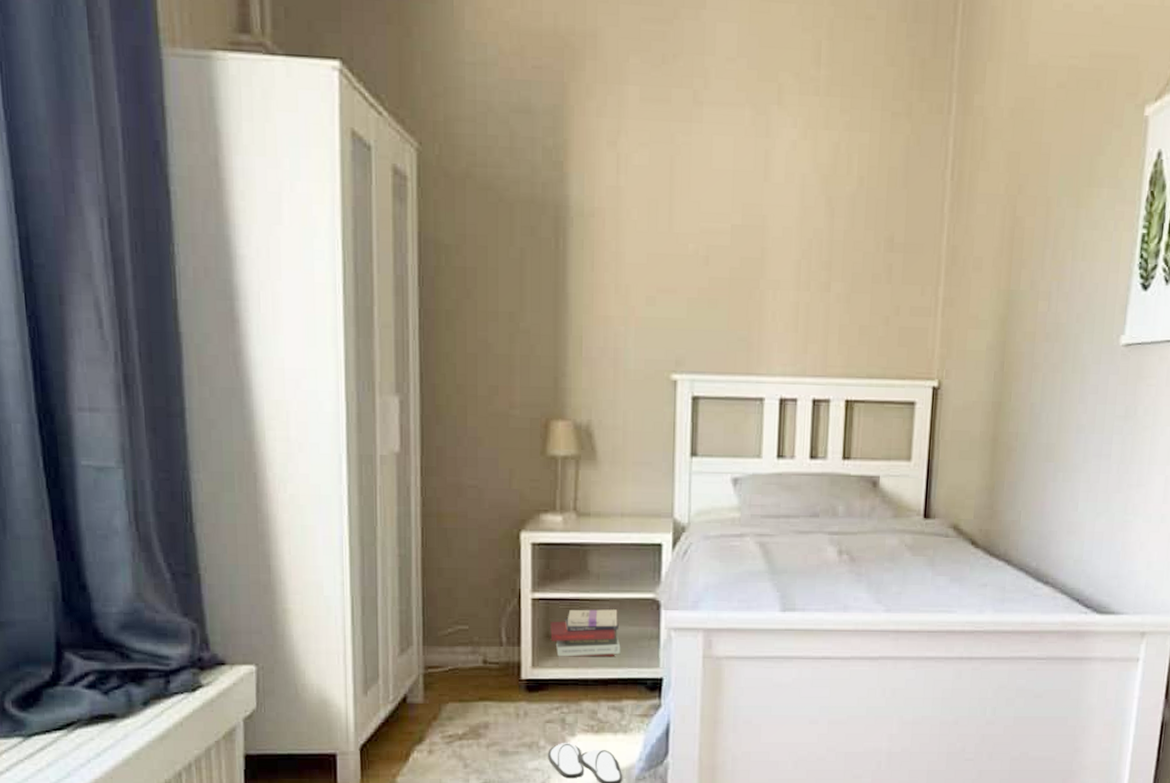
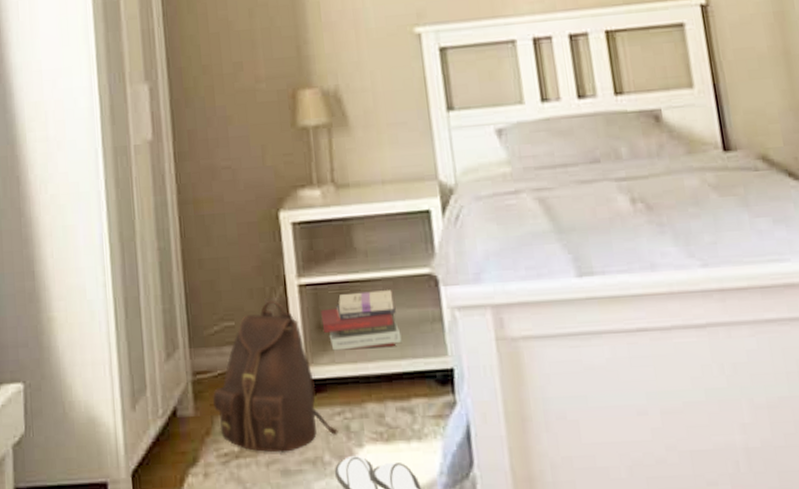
backpack: none [442,610,554,736] -> present [213,301,338,452]

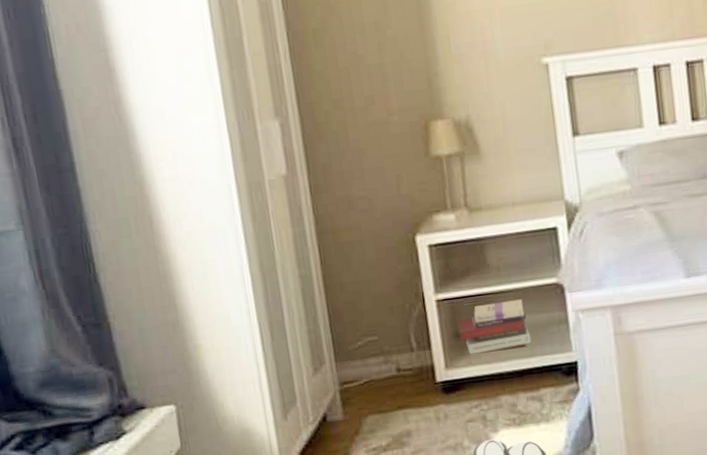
backpack: present [213,301,338,452] -> none [360,315,476,444]

